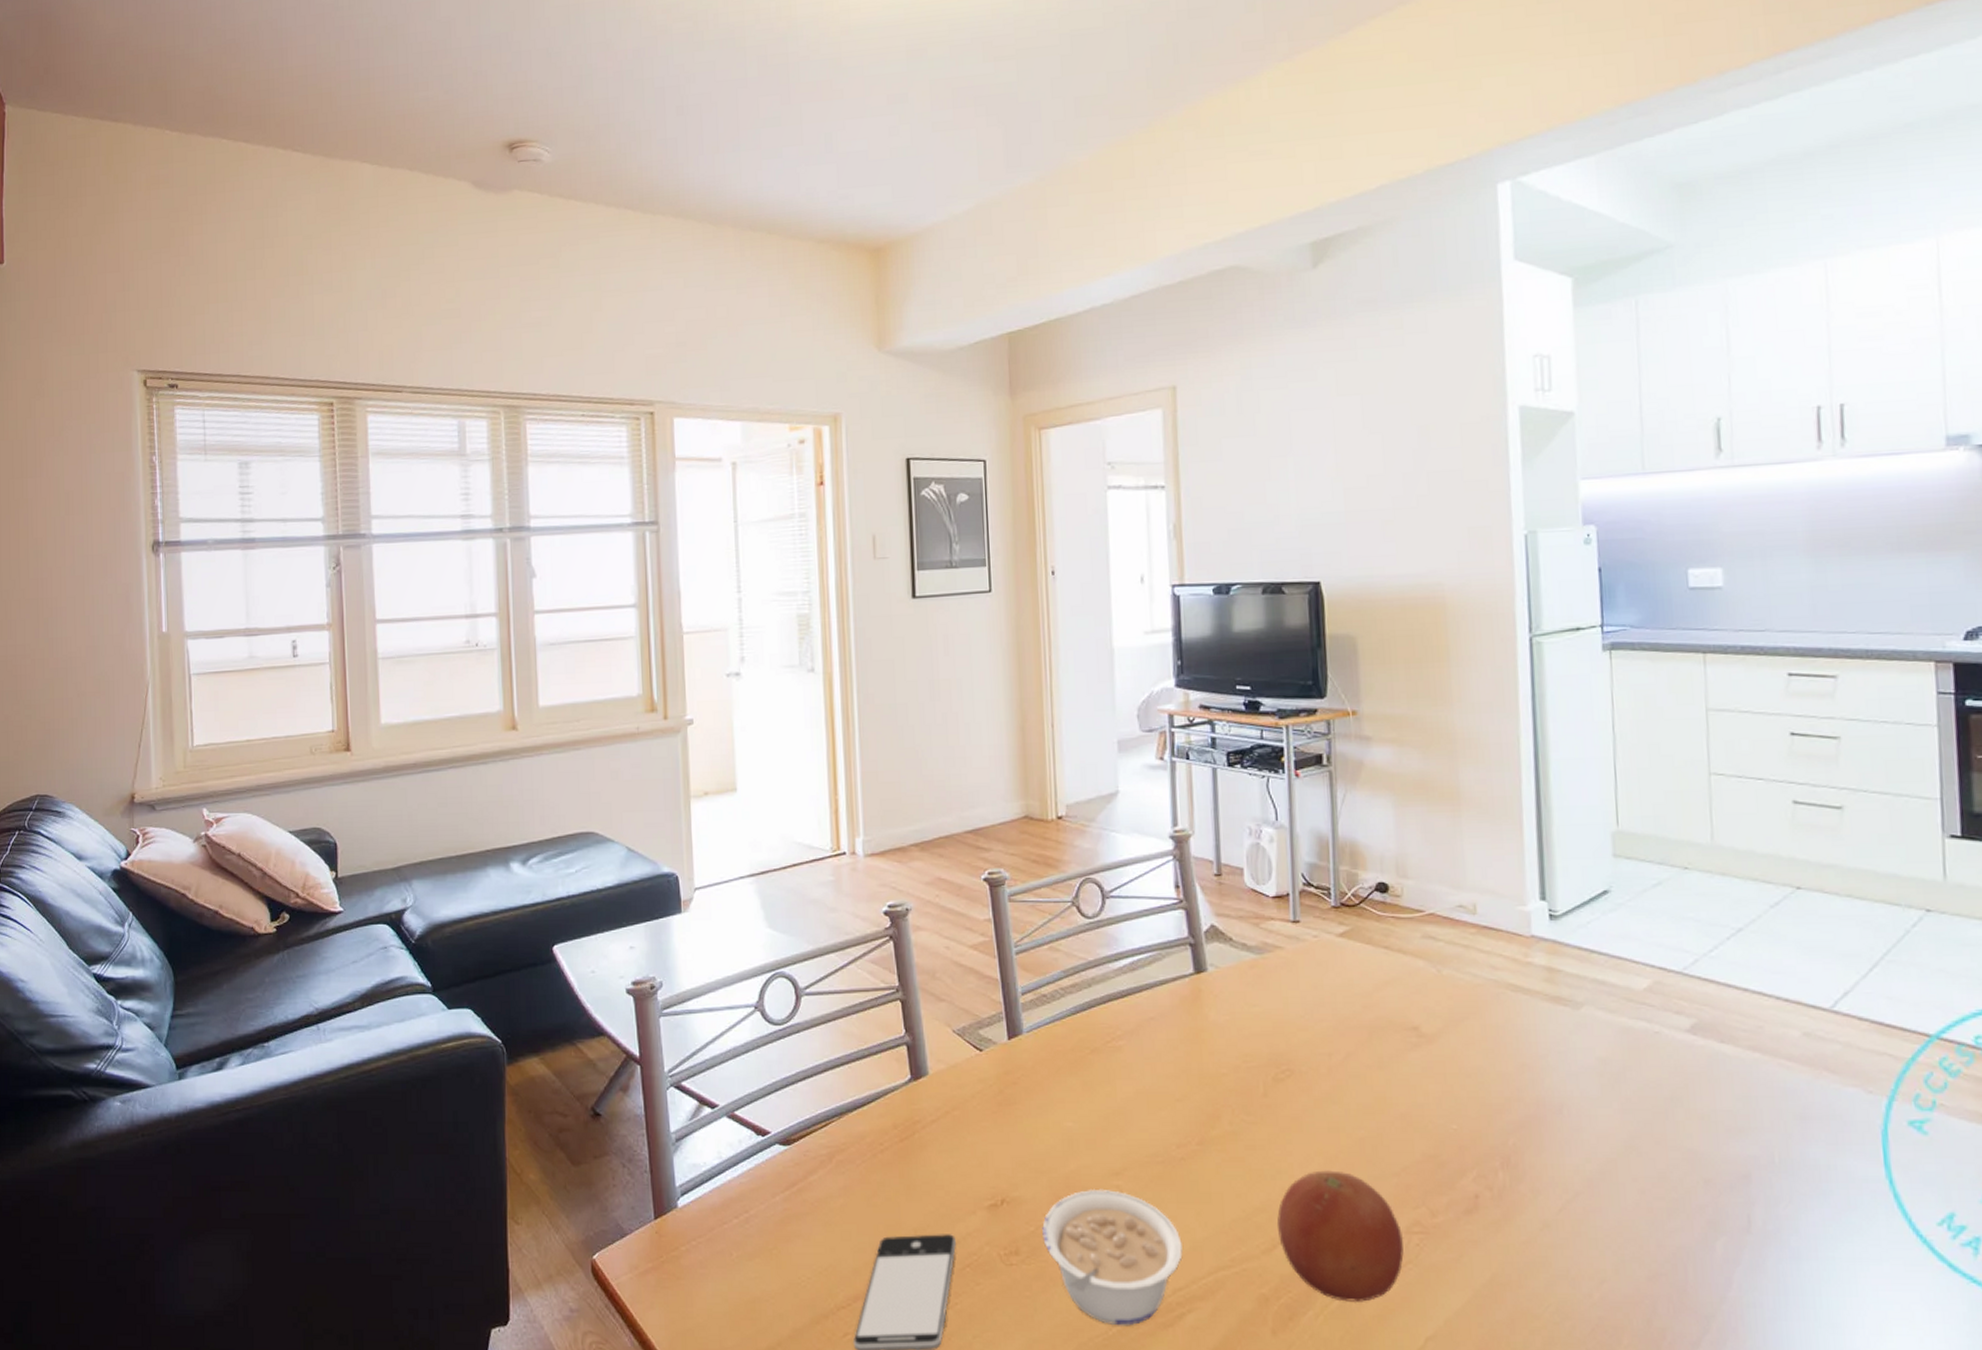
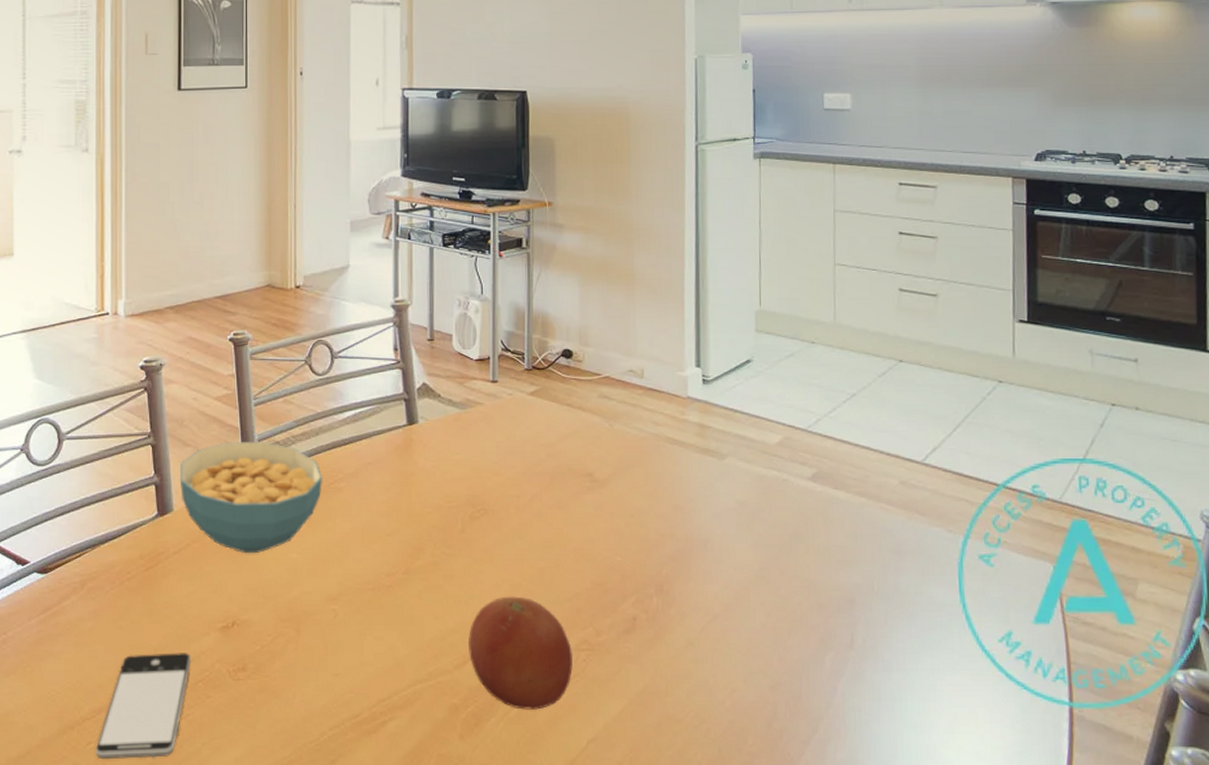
cereal bowl: none [934,994,1099,1123] -> present [179,441,323,554]
legume: present [1042,1188,1183,1326] -> none [267,612,387,733]

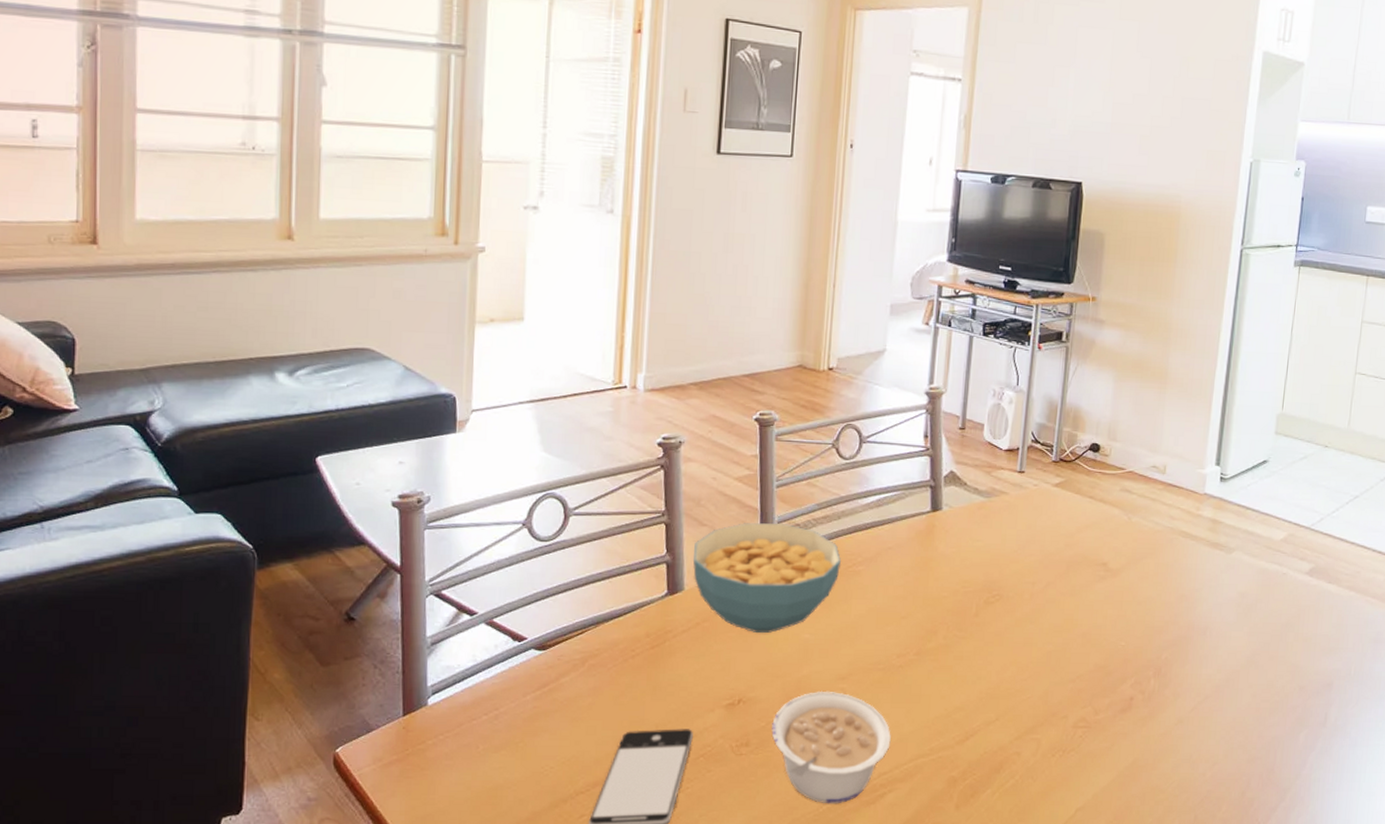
legume: none [267,612,387,733] -> present [771,690,891,804]
fruit: present [469,596,573,710] -> none [971,677,1071,782]

